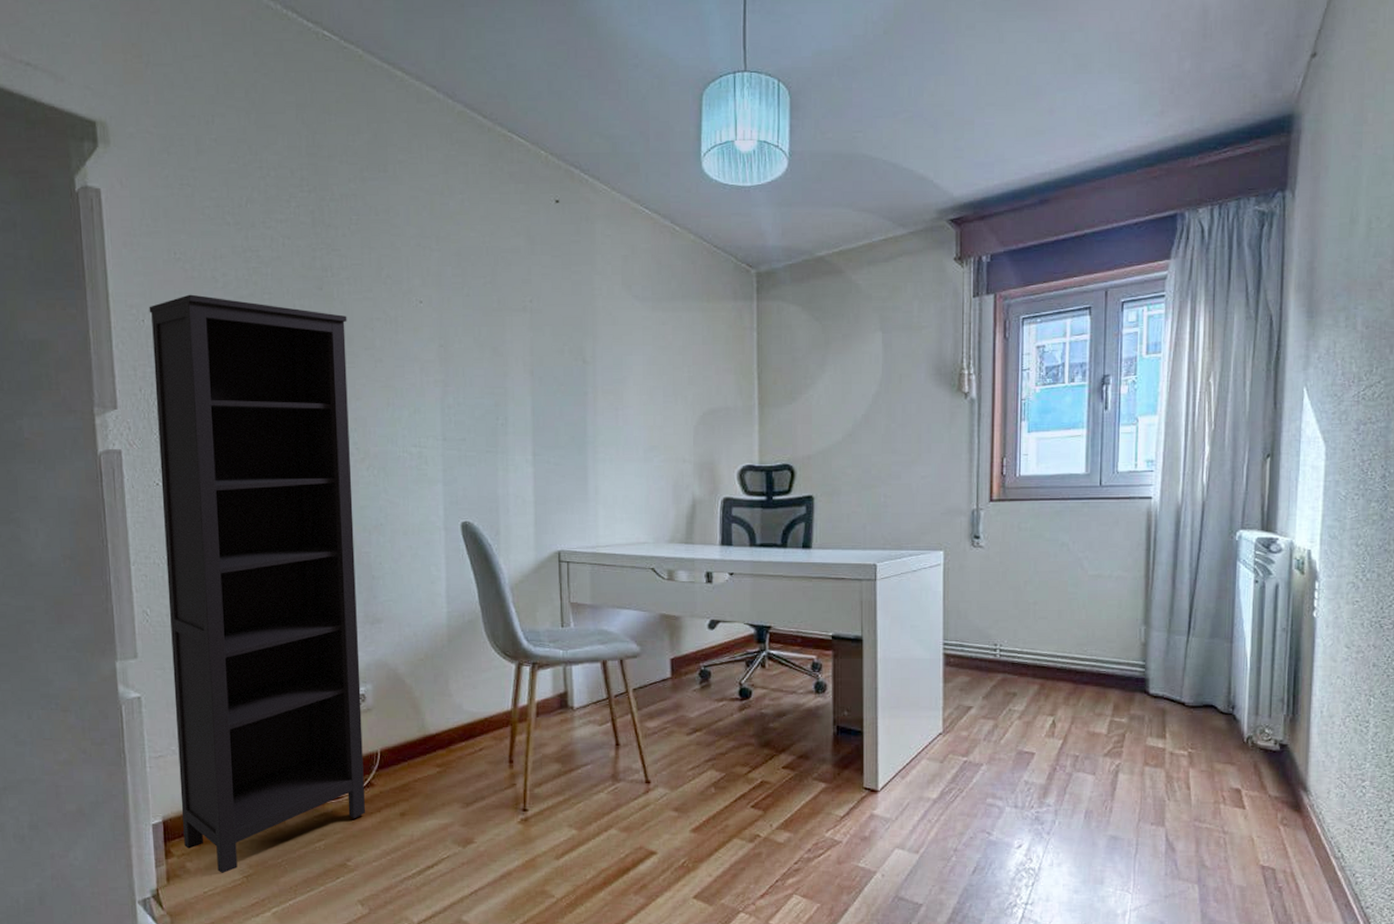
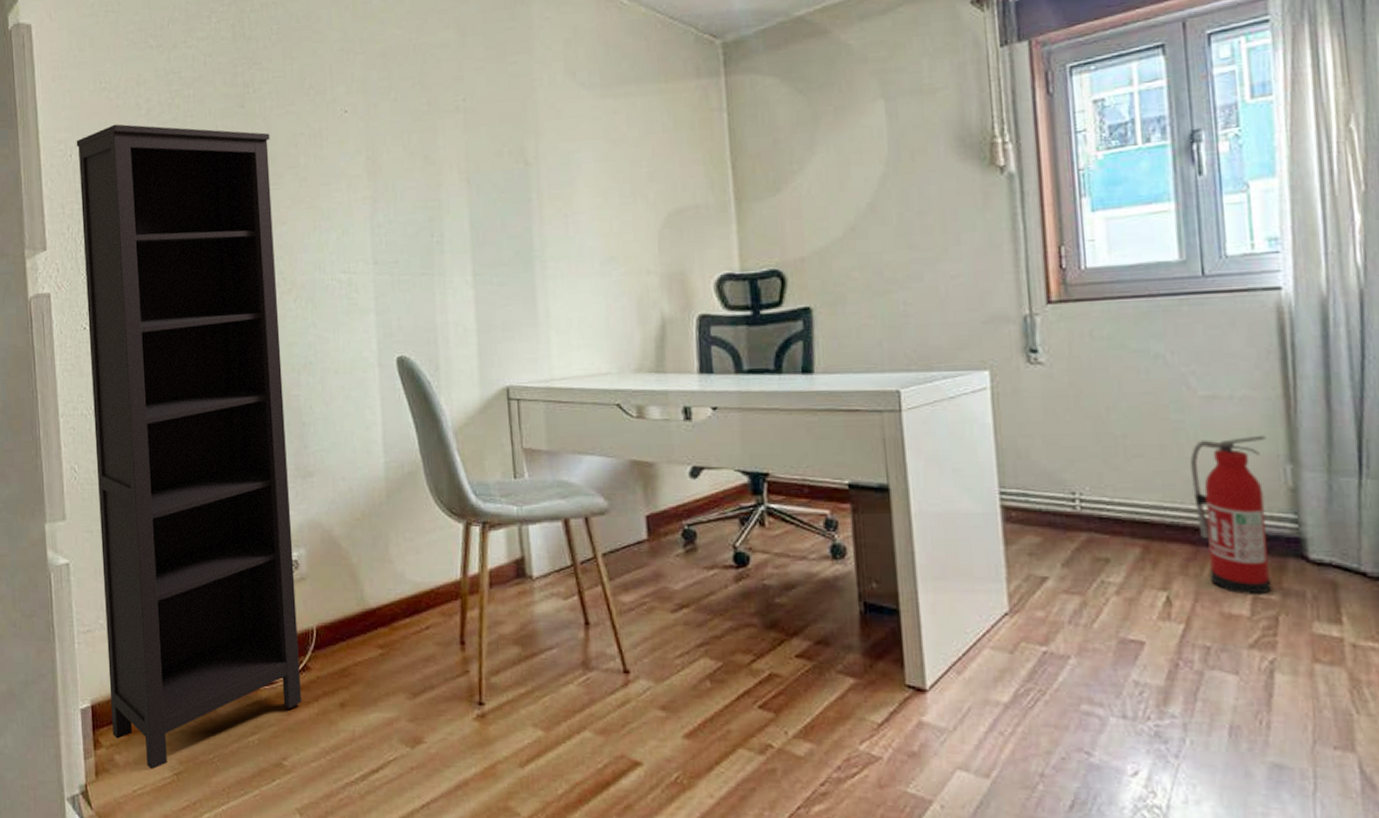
fire extinguisher: none [1078,604,1131,719] -> present [1190,435,1272,595]

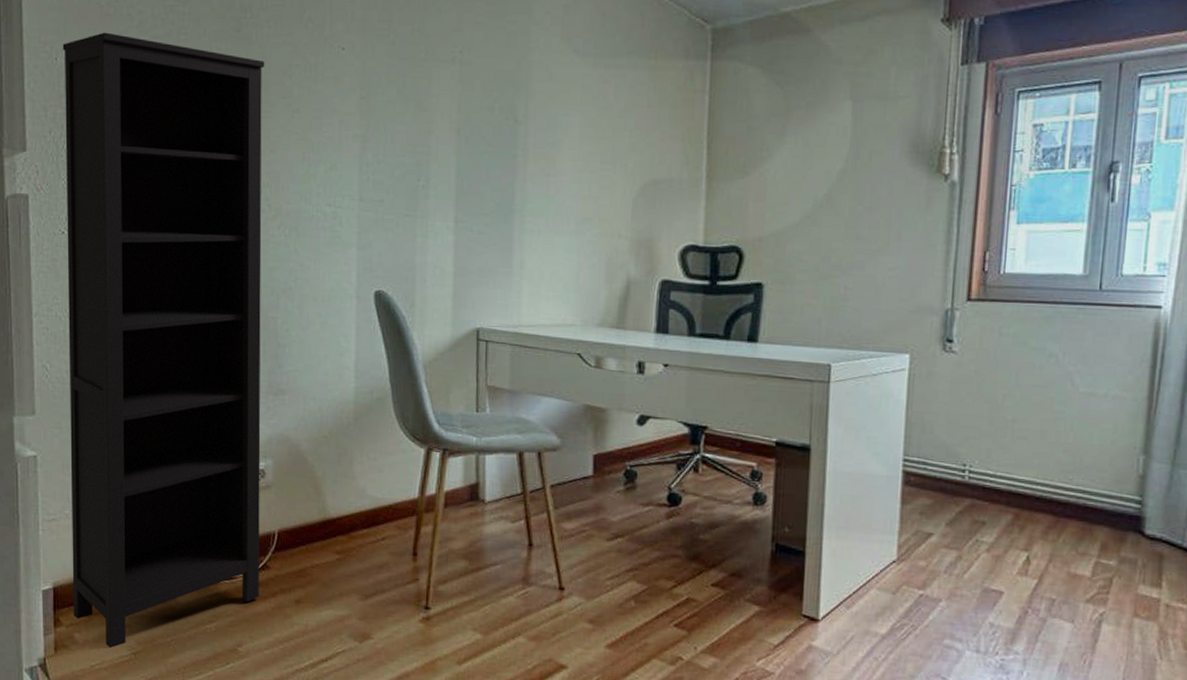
fire extinguisher: present [1190,435,1272,595] -> none [1061,429,1128,560]

